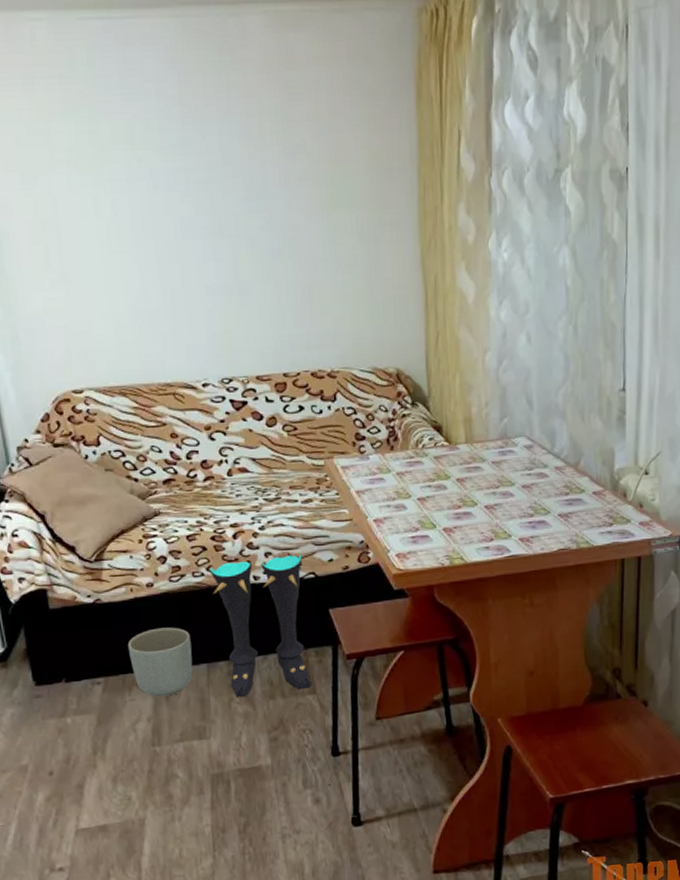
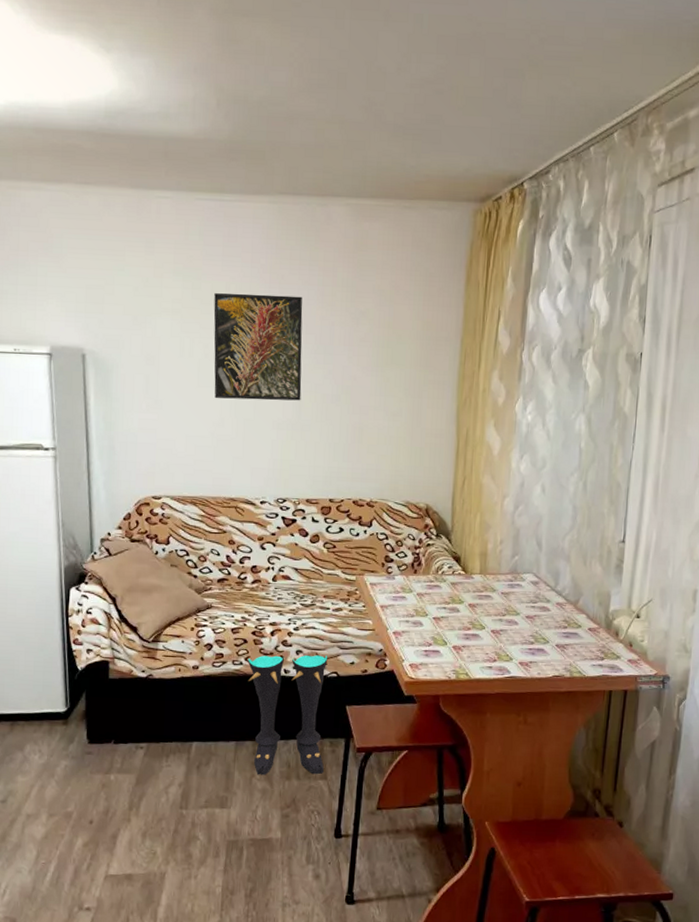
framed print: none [116,131,236,266] -> present [213,293,303,401]
planter: present [127,627,193,697] -> none [170,705,225,766]

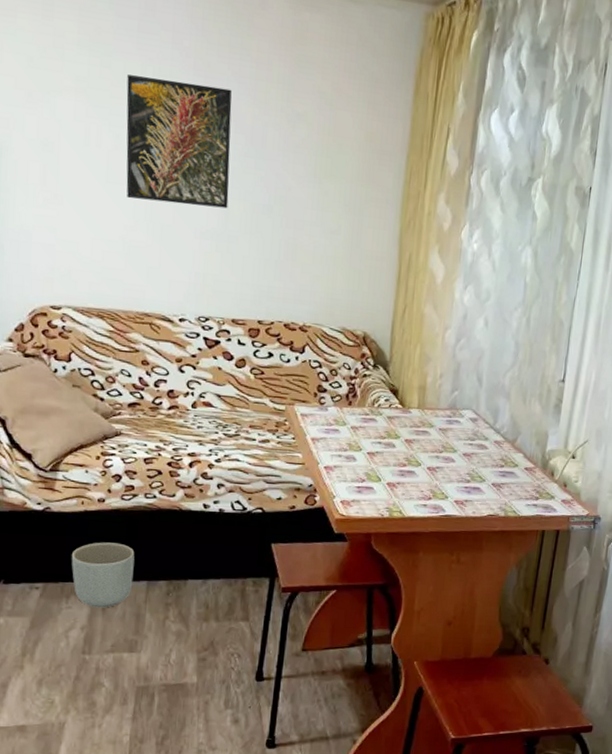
planter: none [170,705,225,766] -> present [71,542,135,608]
boots: present [248,655,328,776] -> none [163,489,253,617]

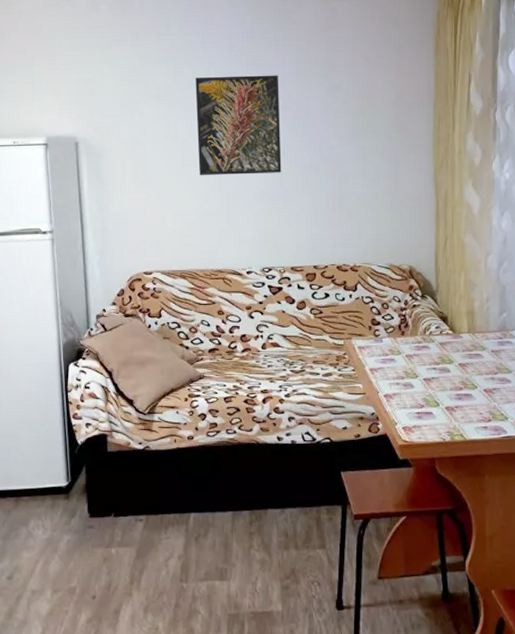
planter: present [71,542,135,608] -> none [167,476,221,538]

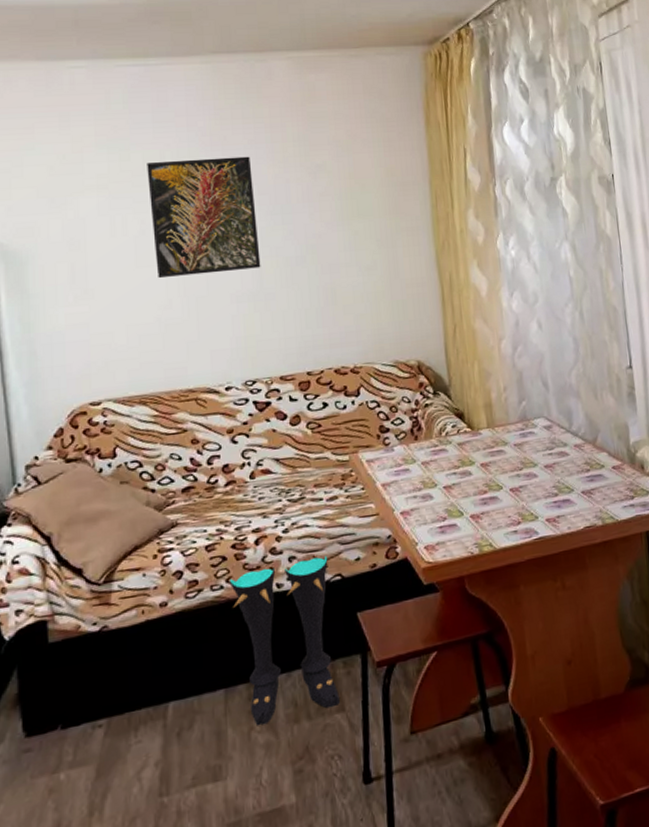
boots: none [242,421,322,546] -> present [230,556,340,726]

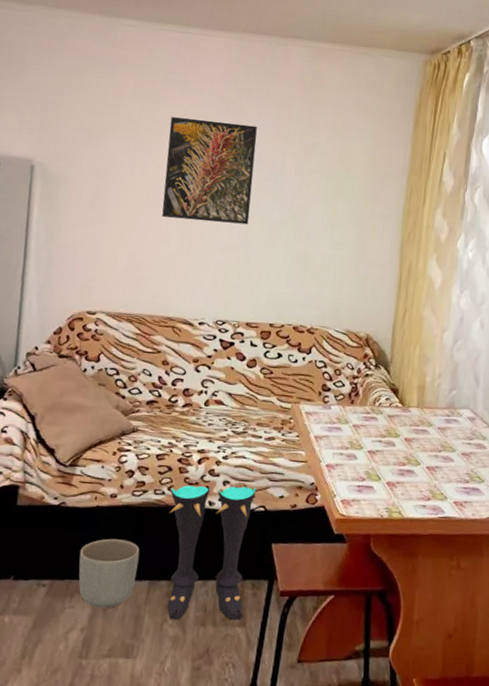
planter: none [135,650,209,736] -> present [78,538,140,609]

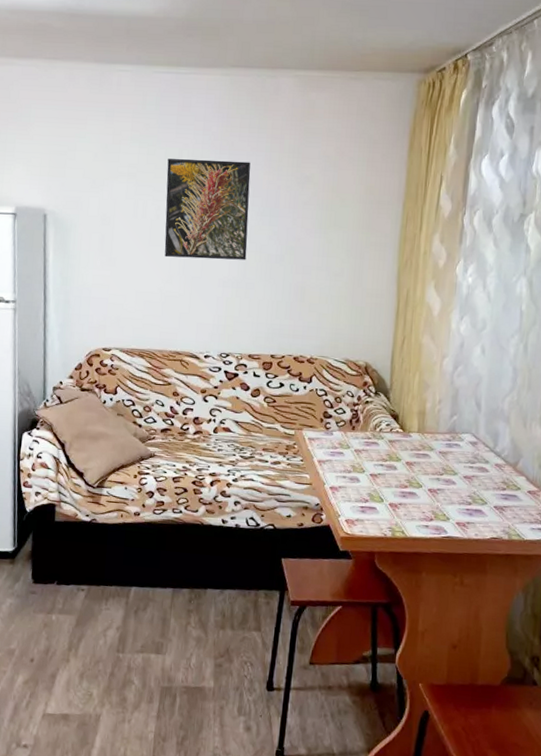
planter: present [78,538,140,609] -> none [111,551,163,611]
boots: present [167,485,257,621] -> none [187,505,265,626]

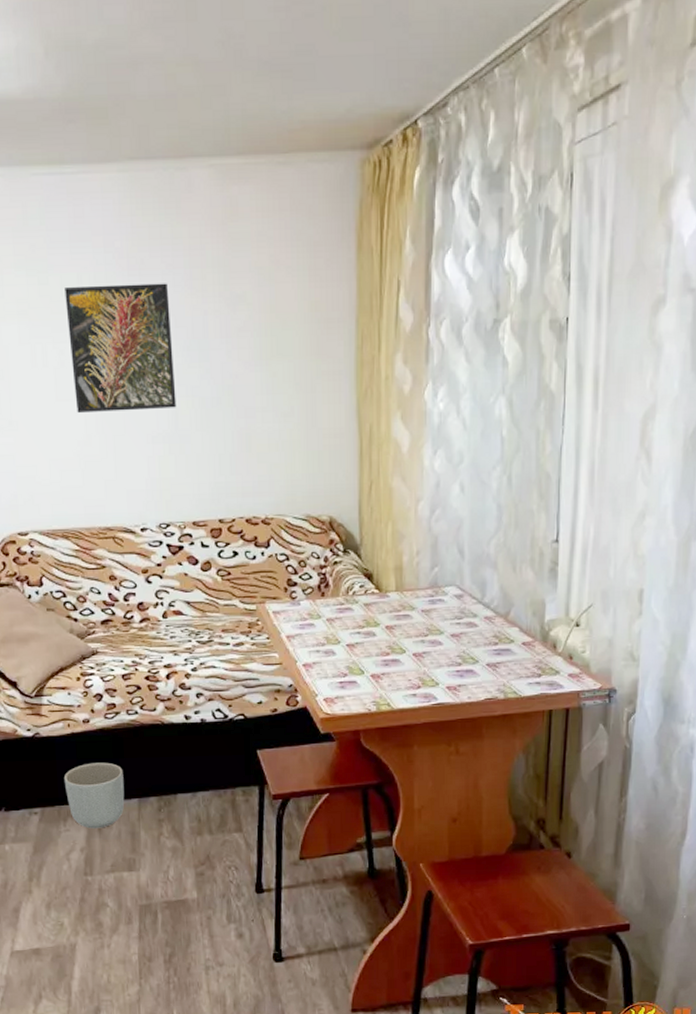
planter: none [111,551,163,611] -> present [63,762,125,829]

